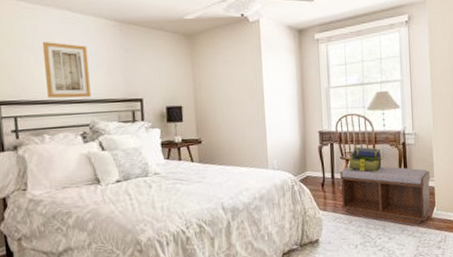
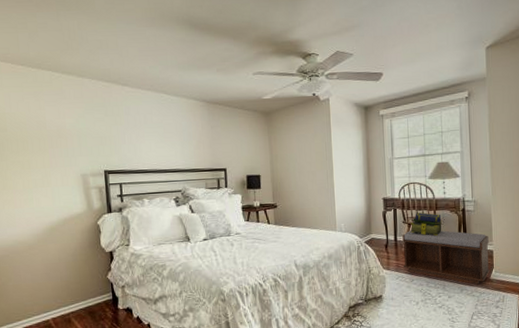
wall art: present [42,41,91,98] -> none [142,119,183,168]

